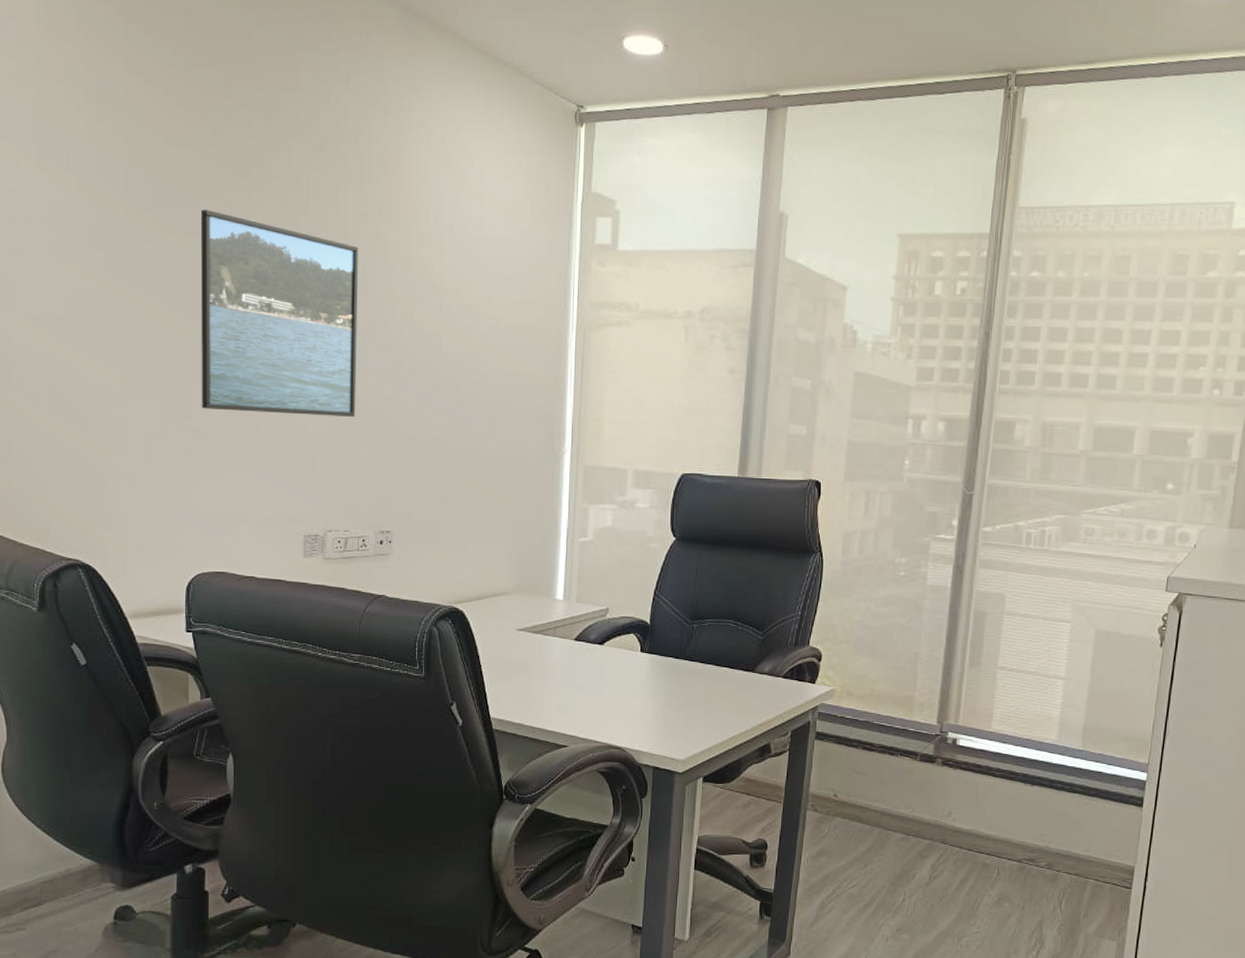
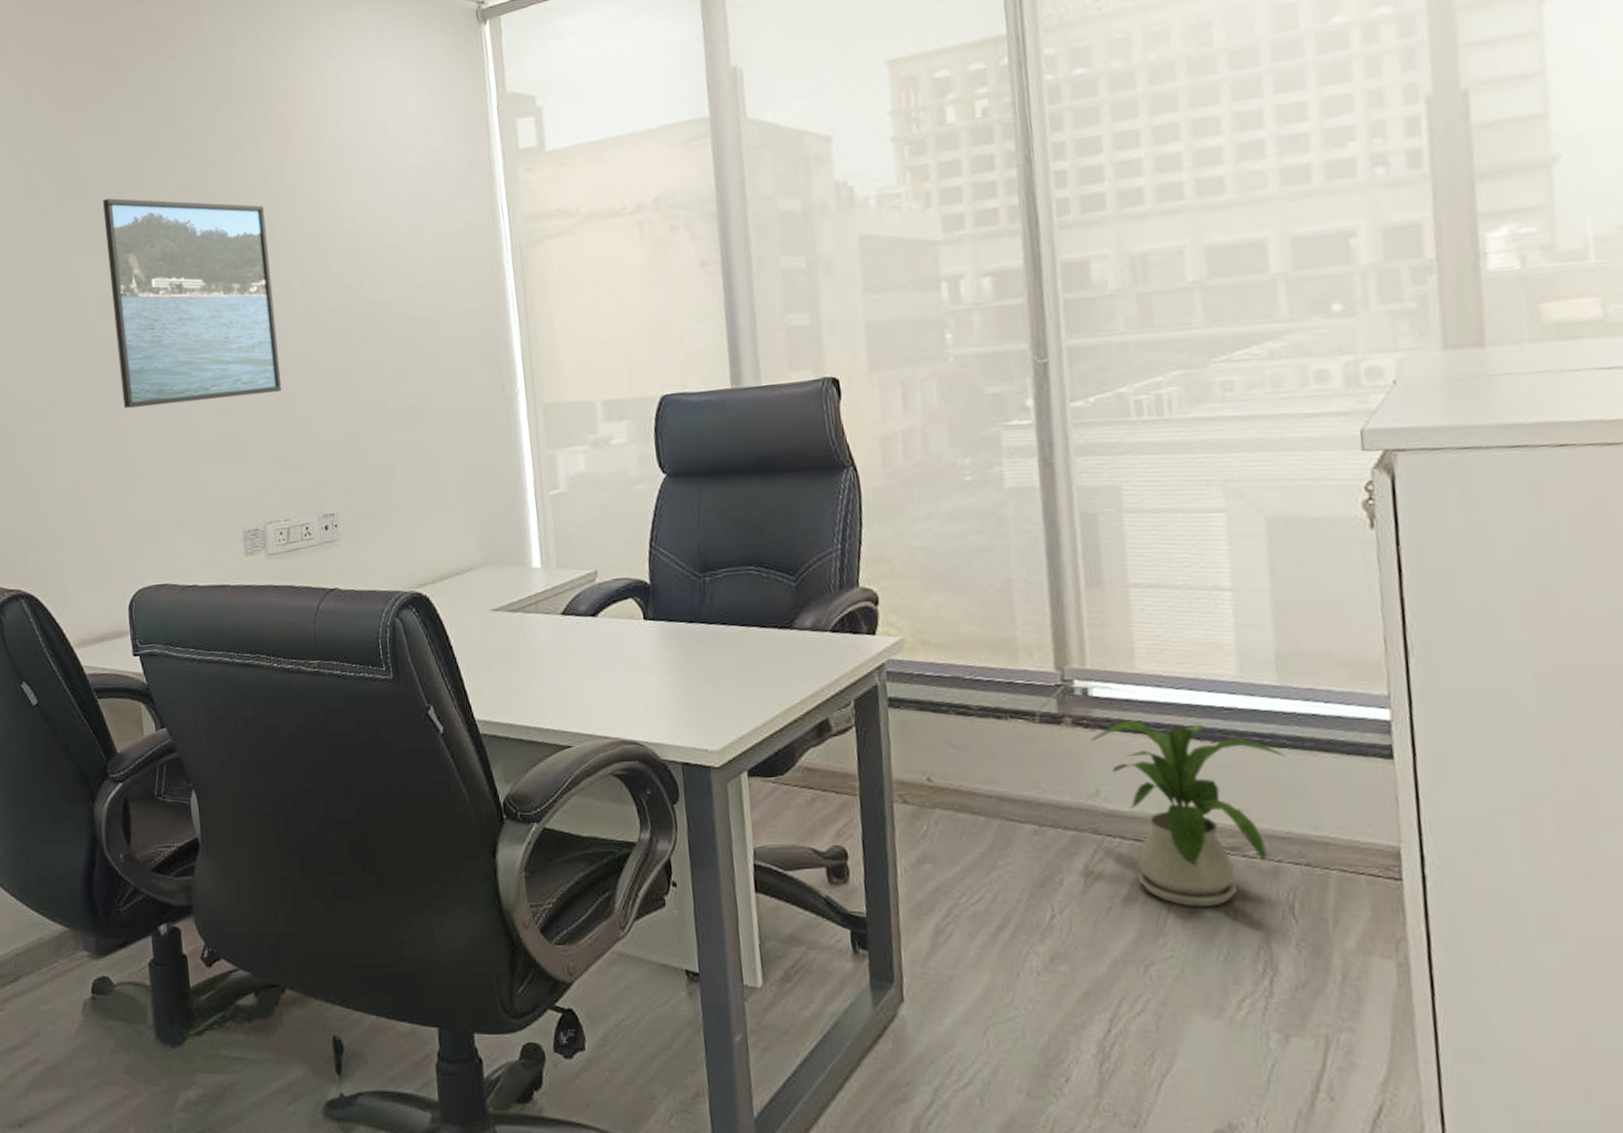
house plant: none [952,764,1077,899] -> present [1091,720,1287,907]

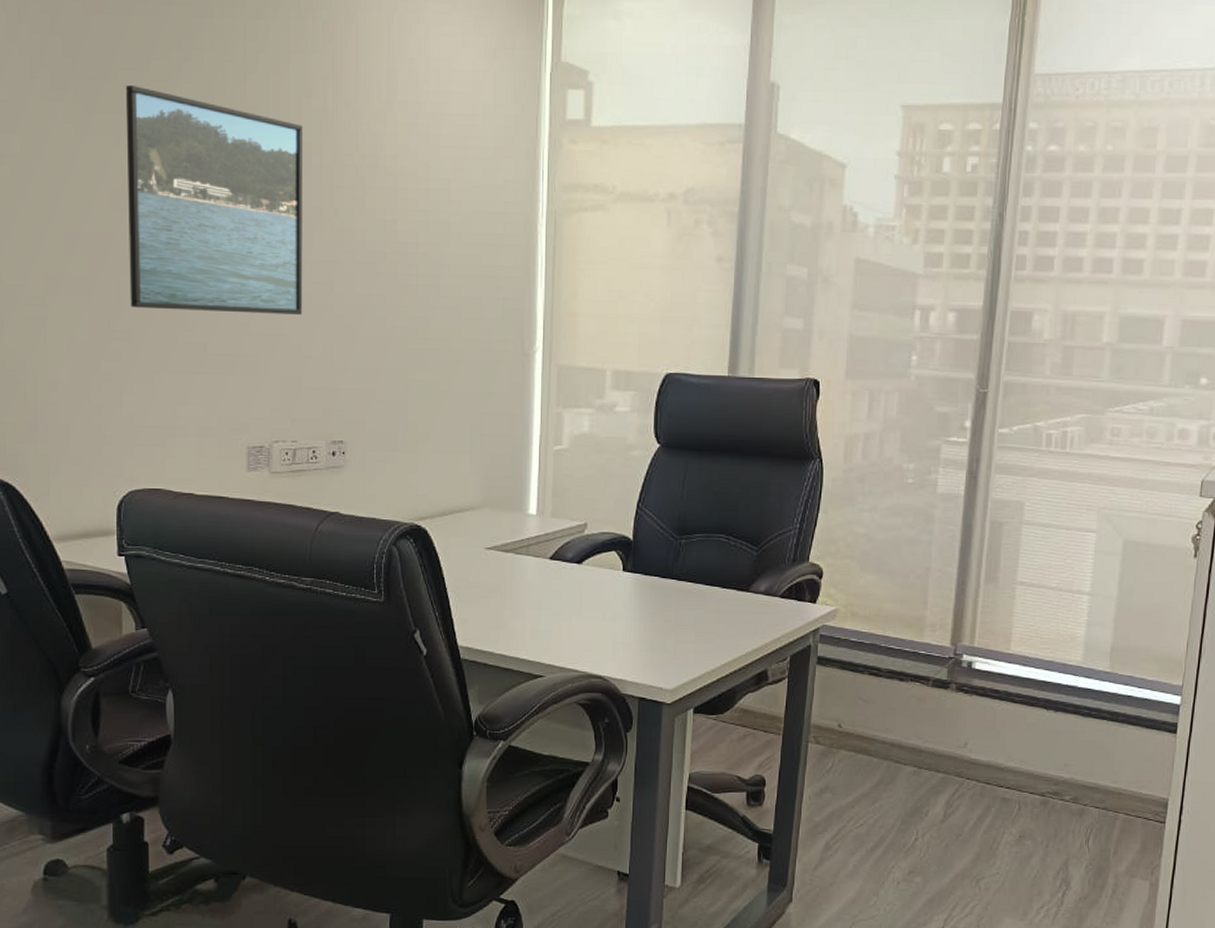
house plant: present [1091,720,1287,907] -> none [968,689,1105,837]

